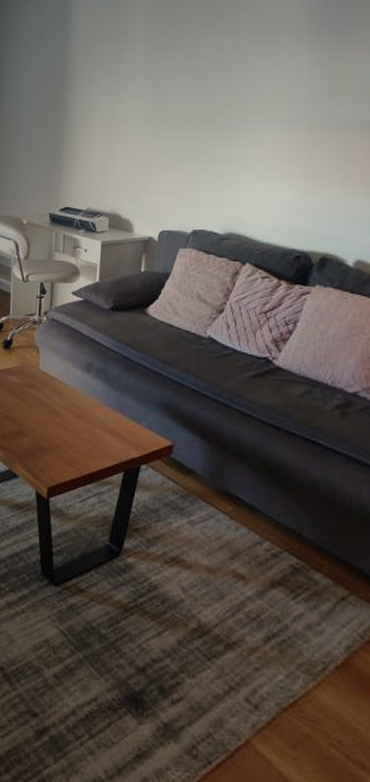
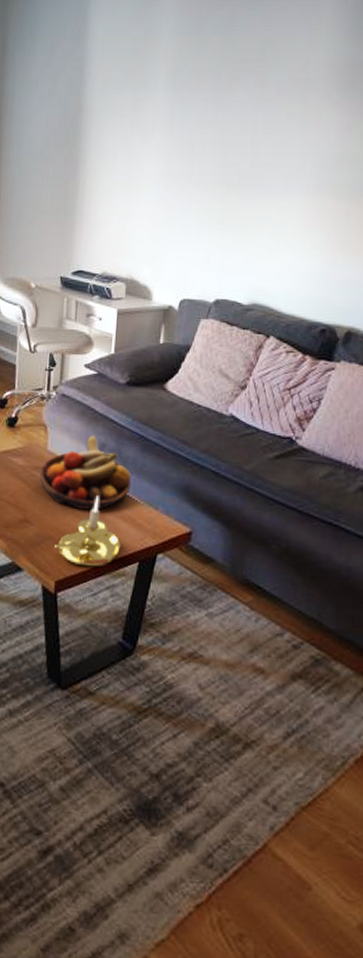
fruit bowl: none [33,356,116,424] -> present [40,435,132,510]
candle holder: none [47,411,107,476] -> present [55,496,121,567]

